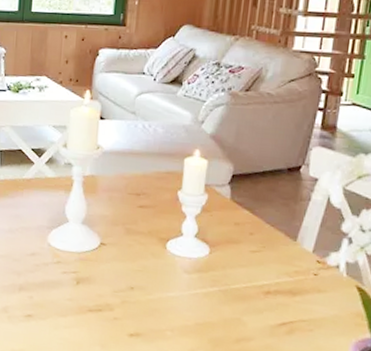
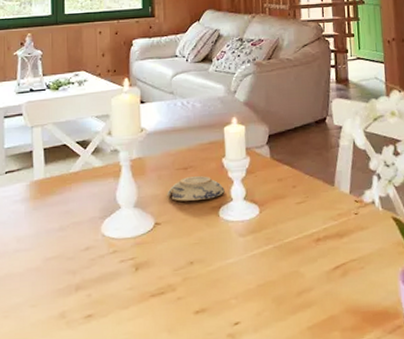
decorative bowl: none [116,203,176,230] -> present [167,176,225,202]

